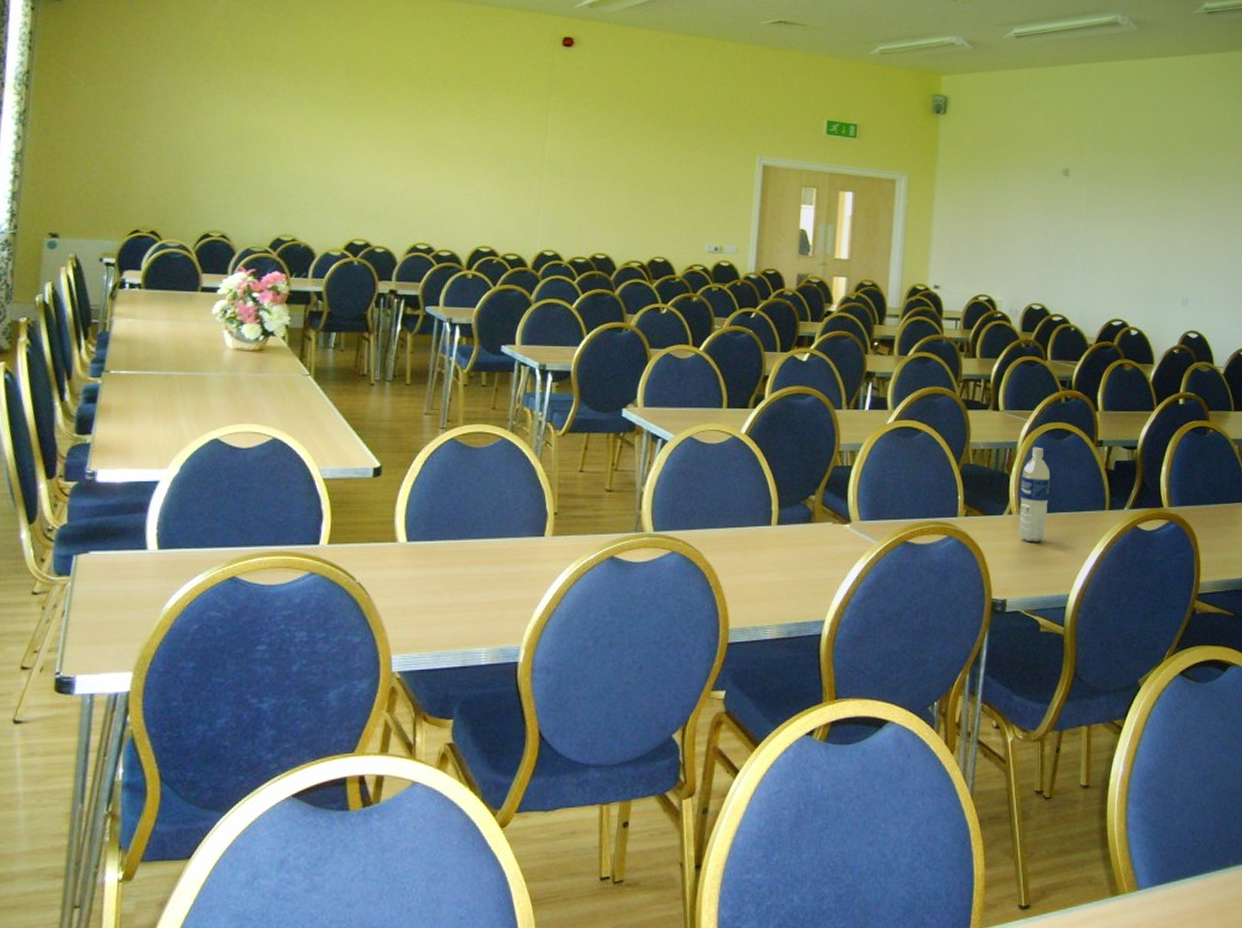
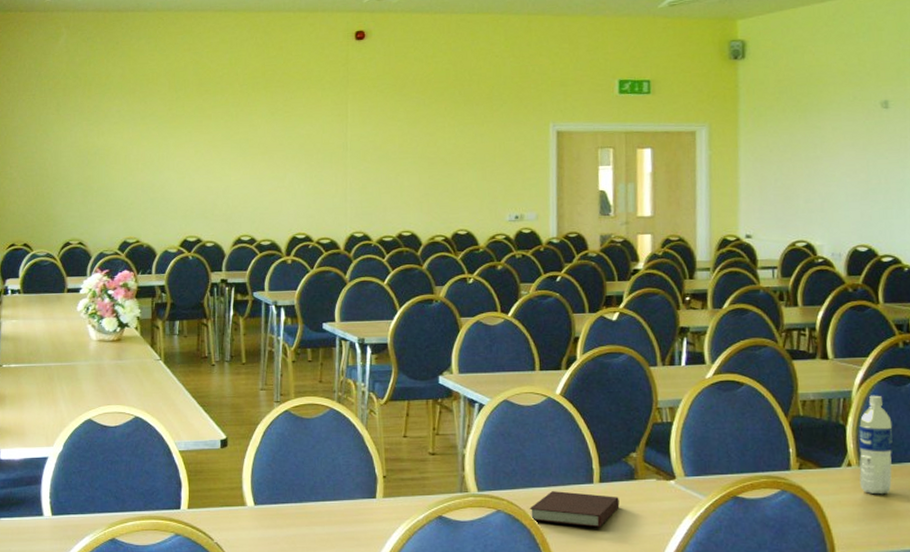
notebook: none [705,533,795,571] -> present [529,491,620,528]

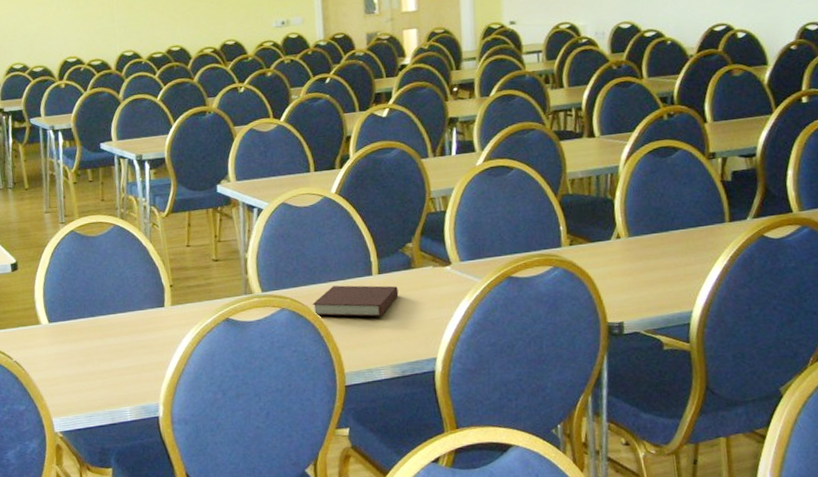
water bottle: present [859,395,893,495] -> none [627,168,660,264]

